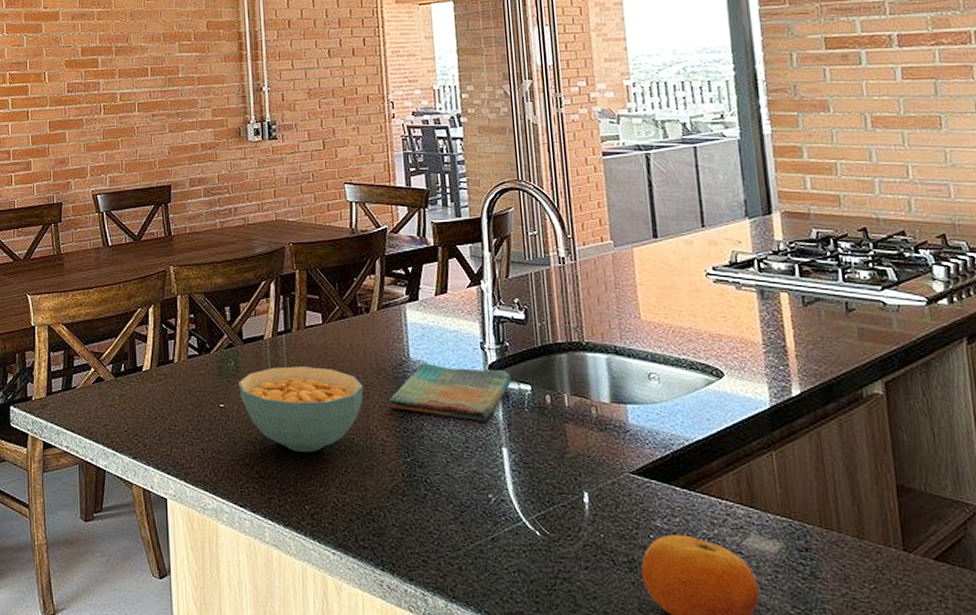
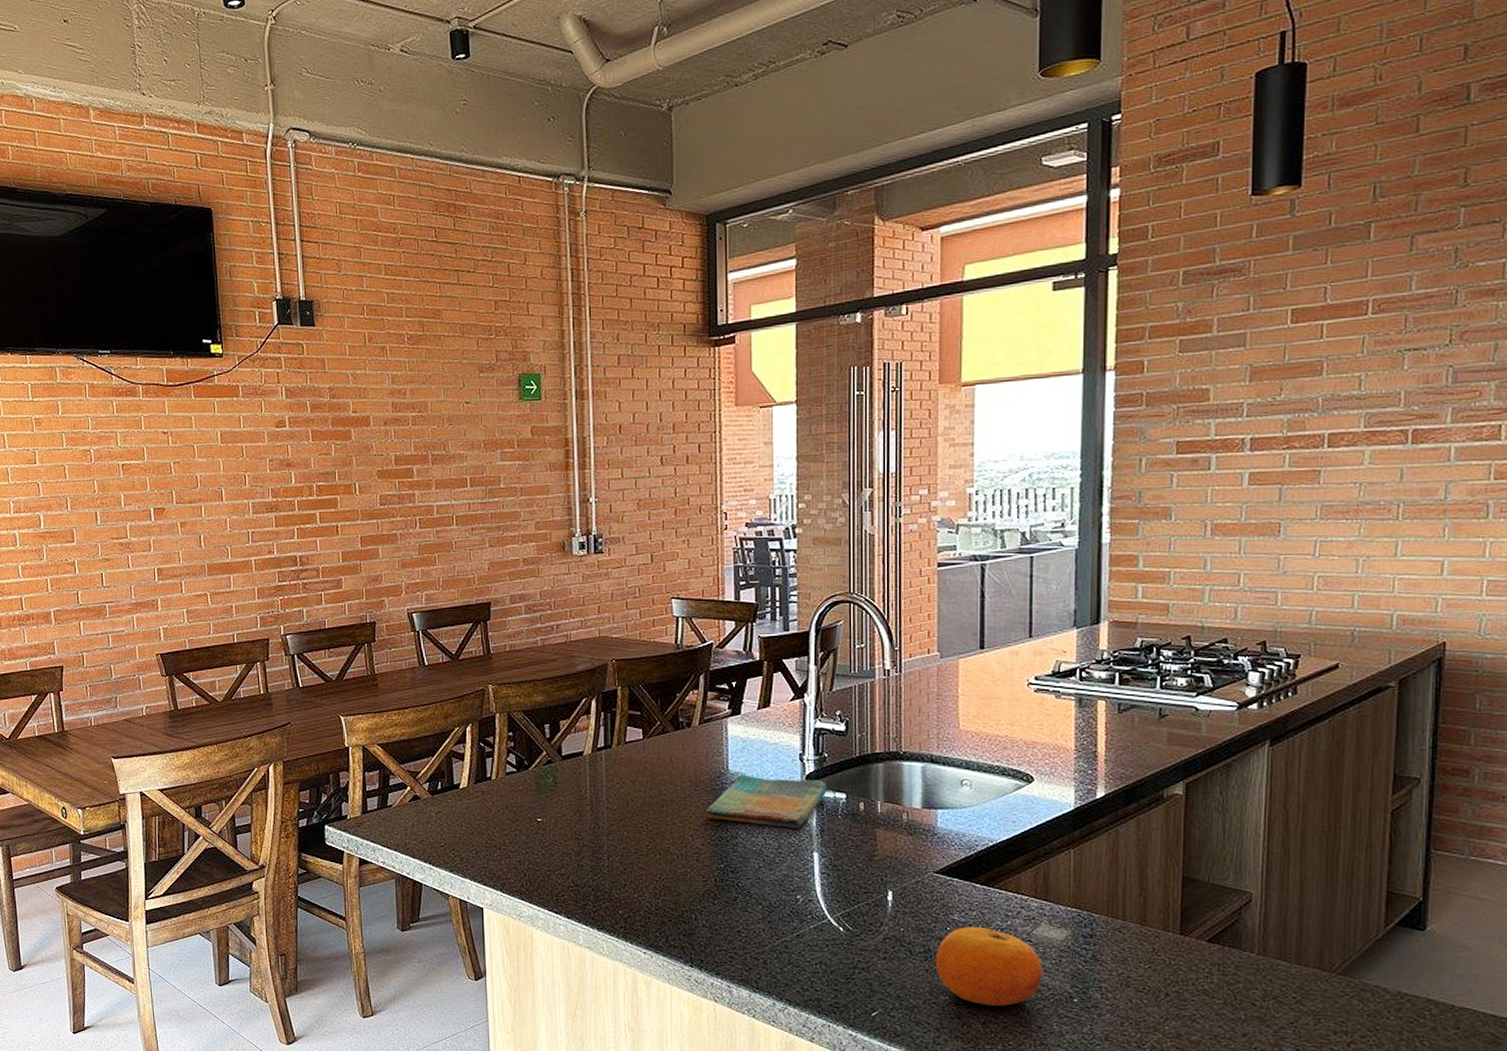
cereal bowl: present [239,366,364,452] -> none [557,781,681,861]

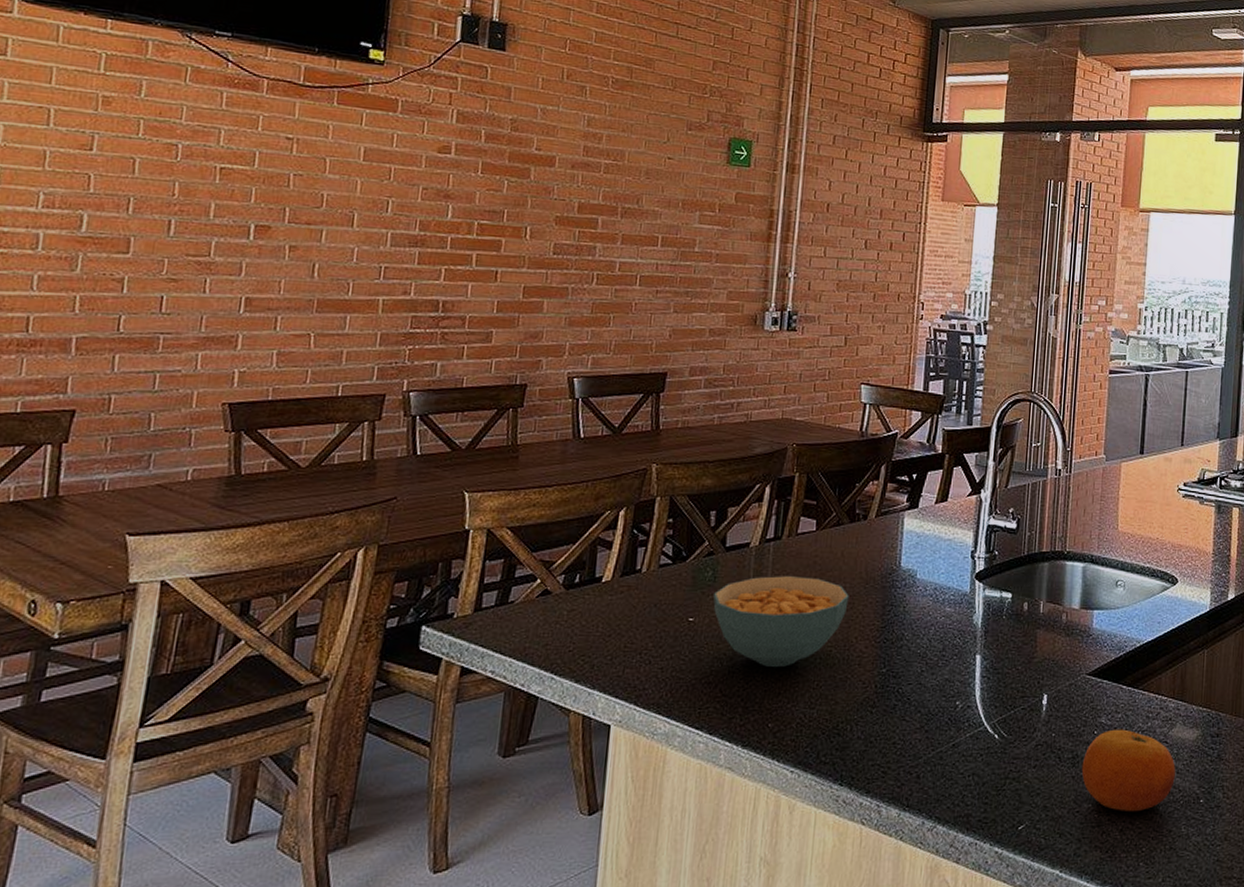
cereal bowl: none [557,781,681,861] -> present [713,576,849,667]
dish towel: present [706,774,827,828] -> none [873,571,995,629]

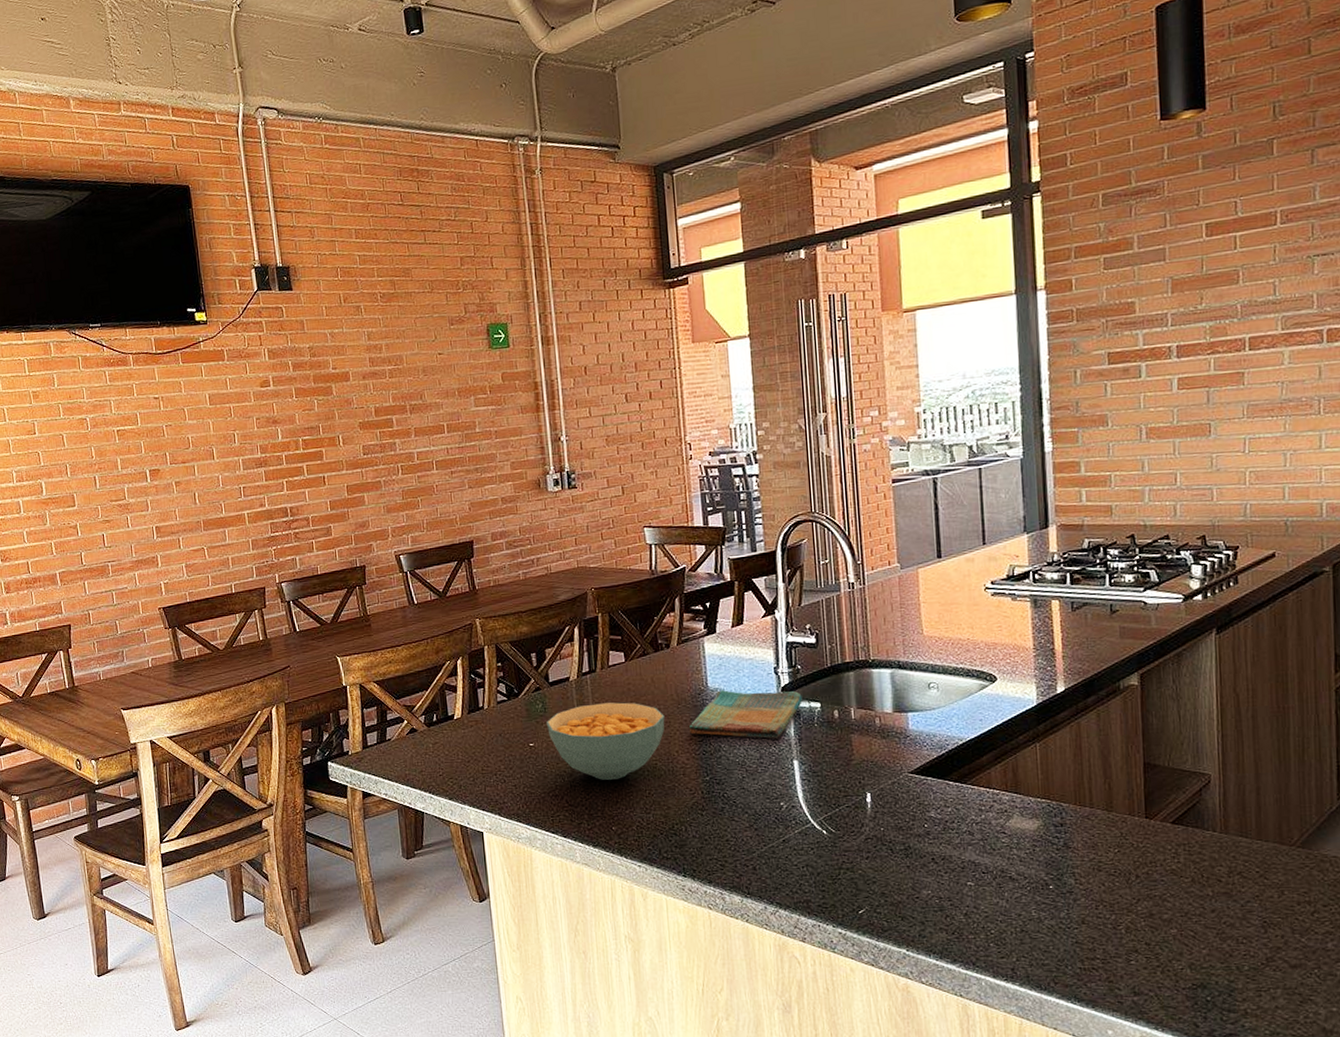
dish towel: none [873,571,995,629] -> present [689,690,802,739]
fruit: present [1081,729,1176,812] -> none [915,822,1018,898]

